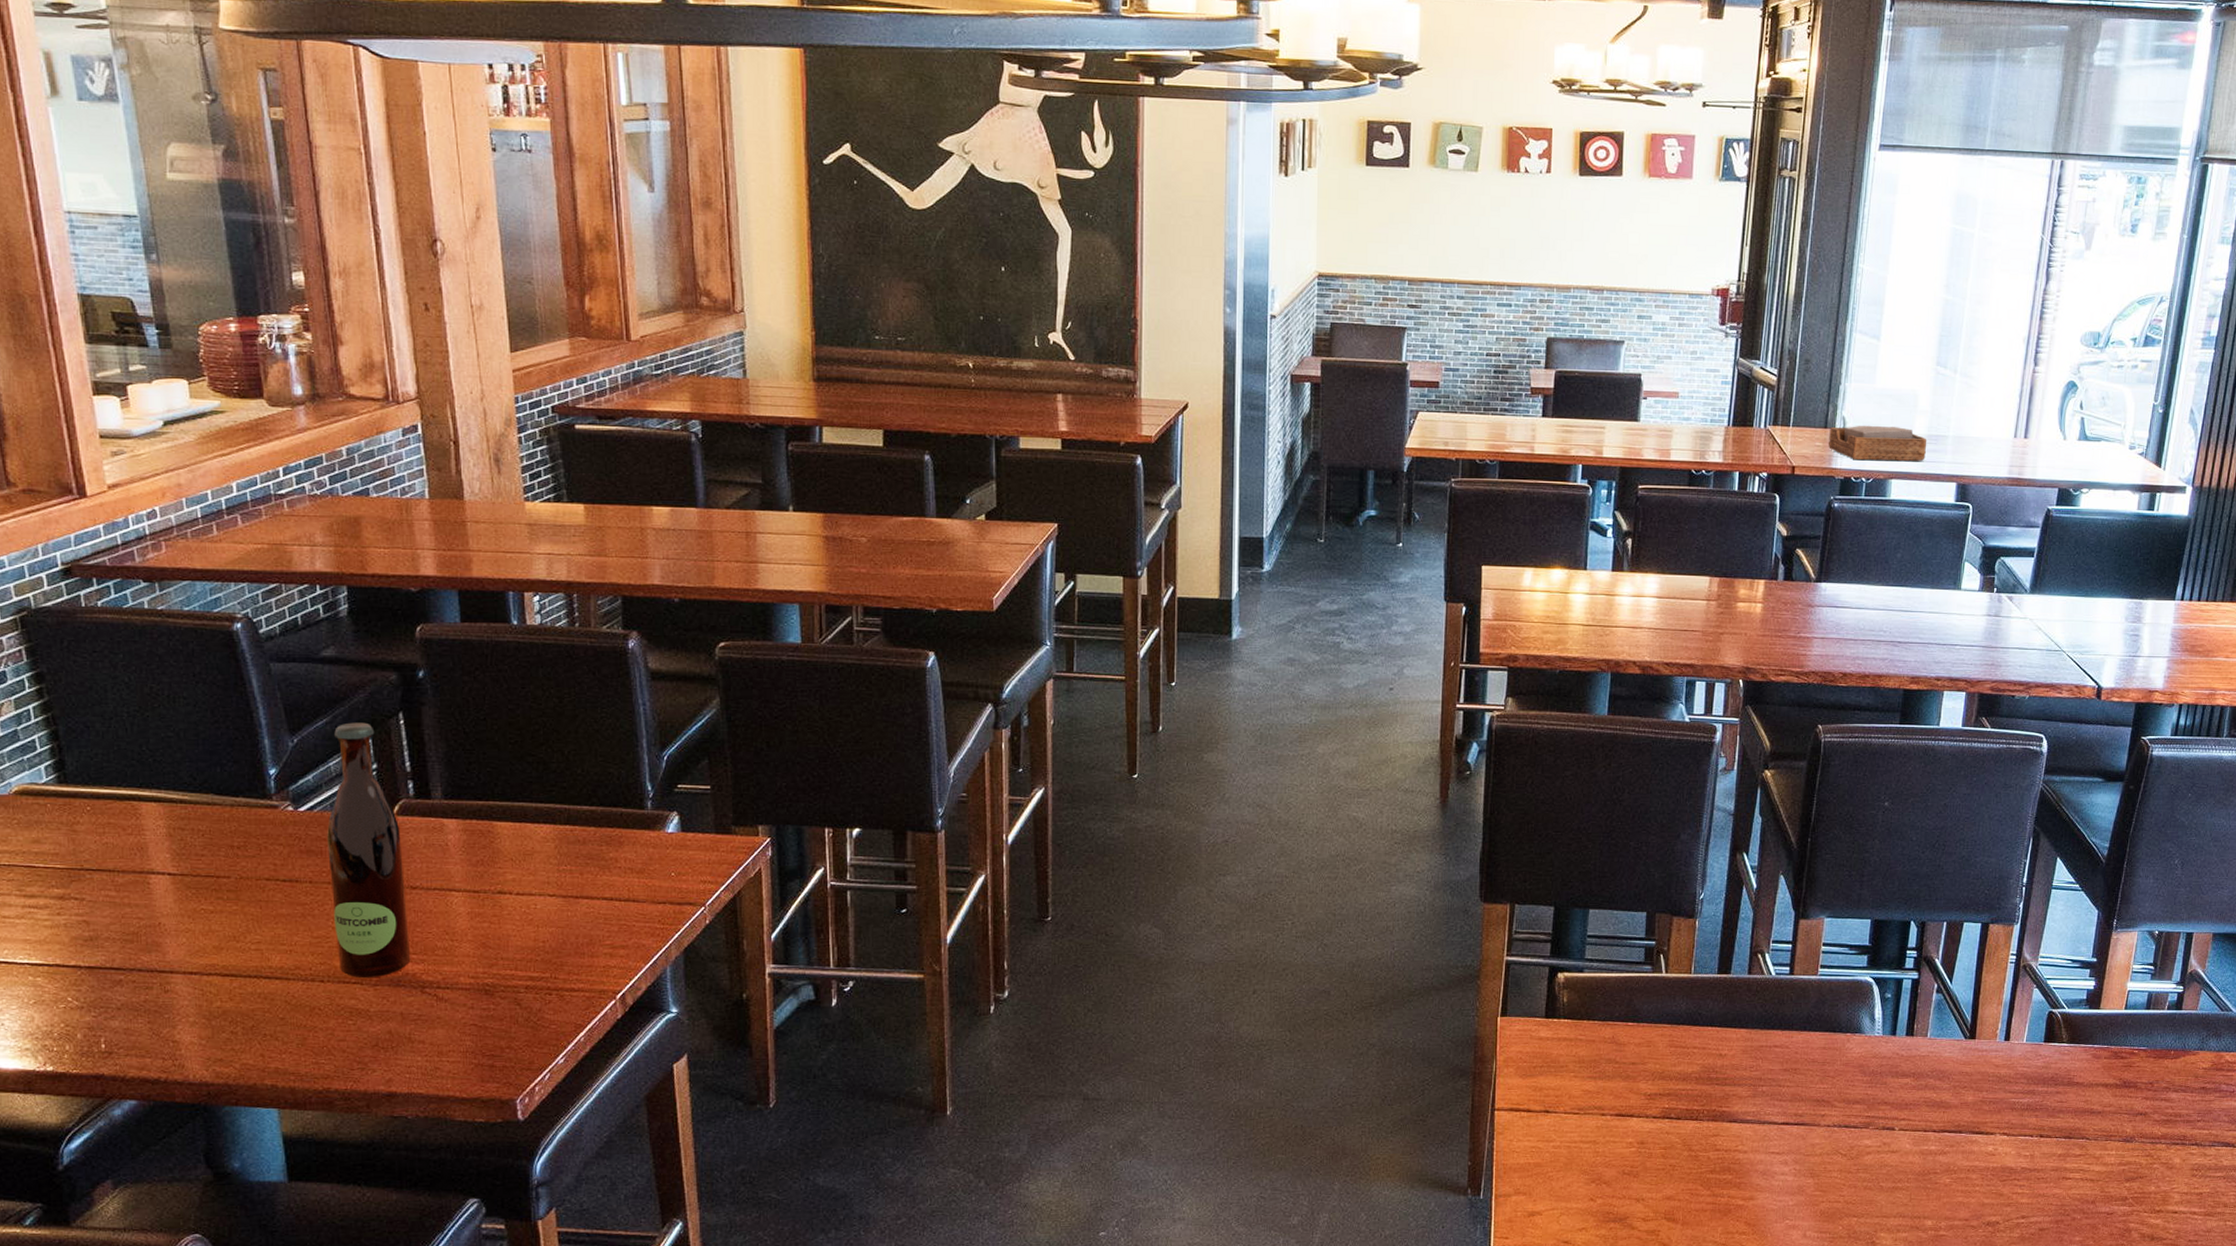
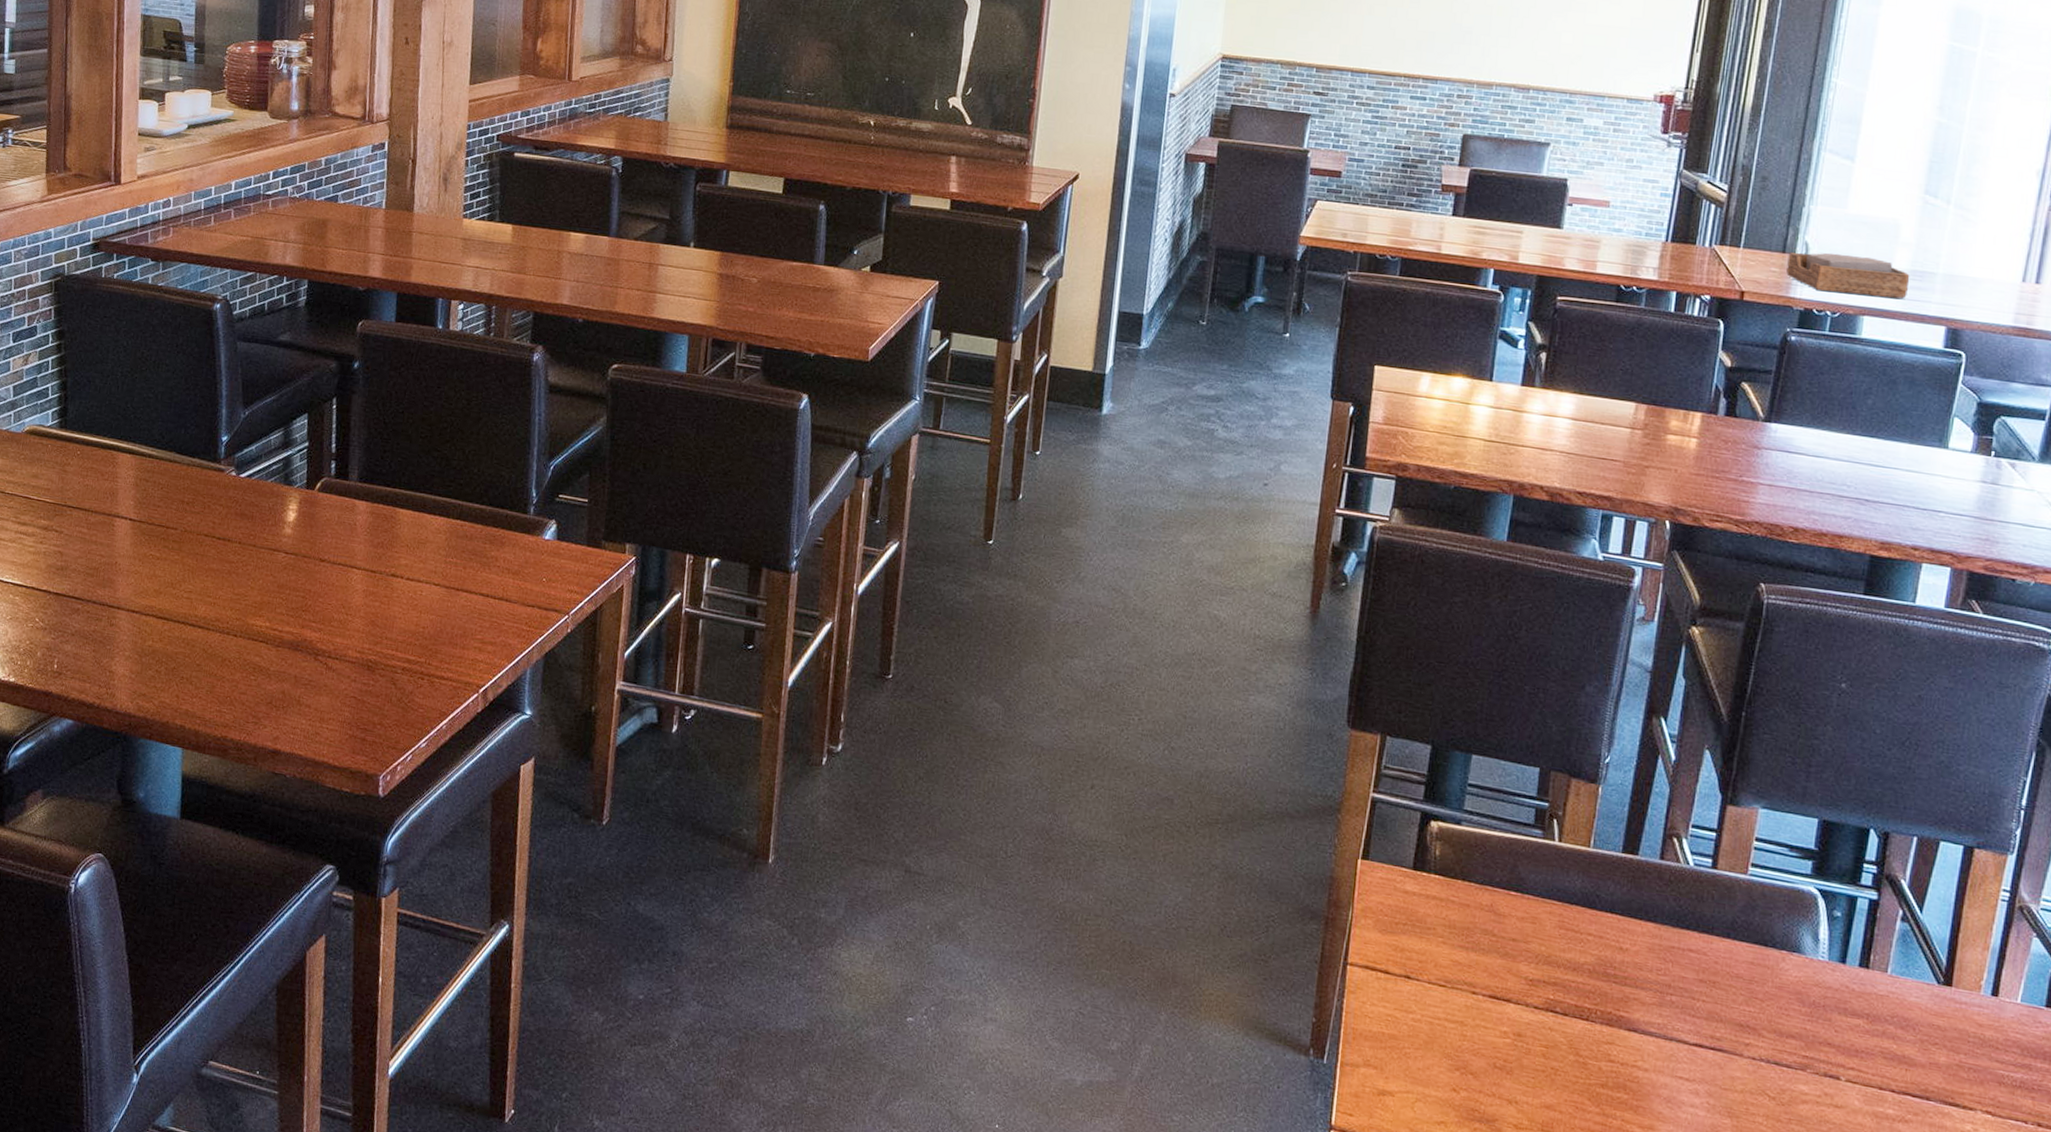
bottle: present [326,722,411,979] -> none [251,402,319,640]

